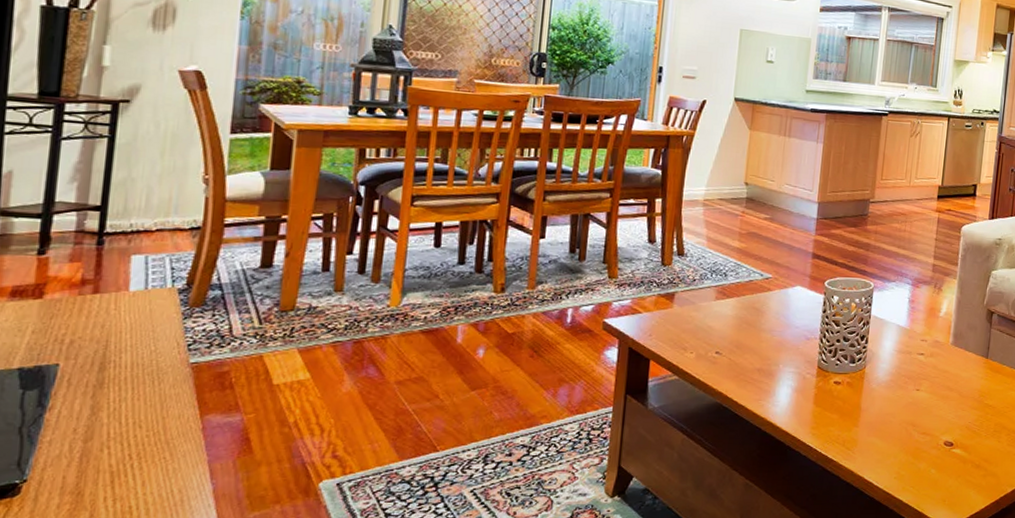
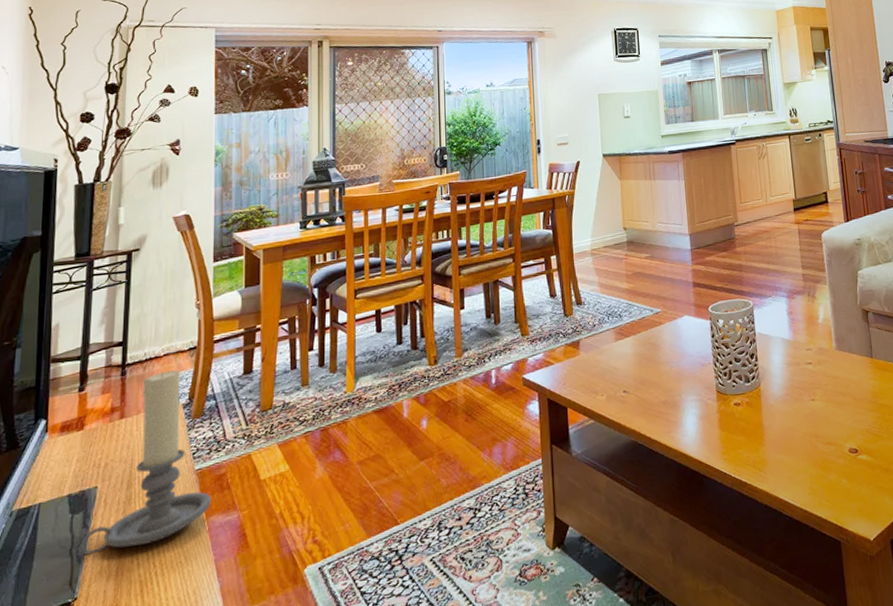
candle holder: none [32,248,209,436] -> present [79,370,211,555]

